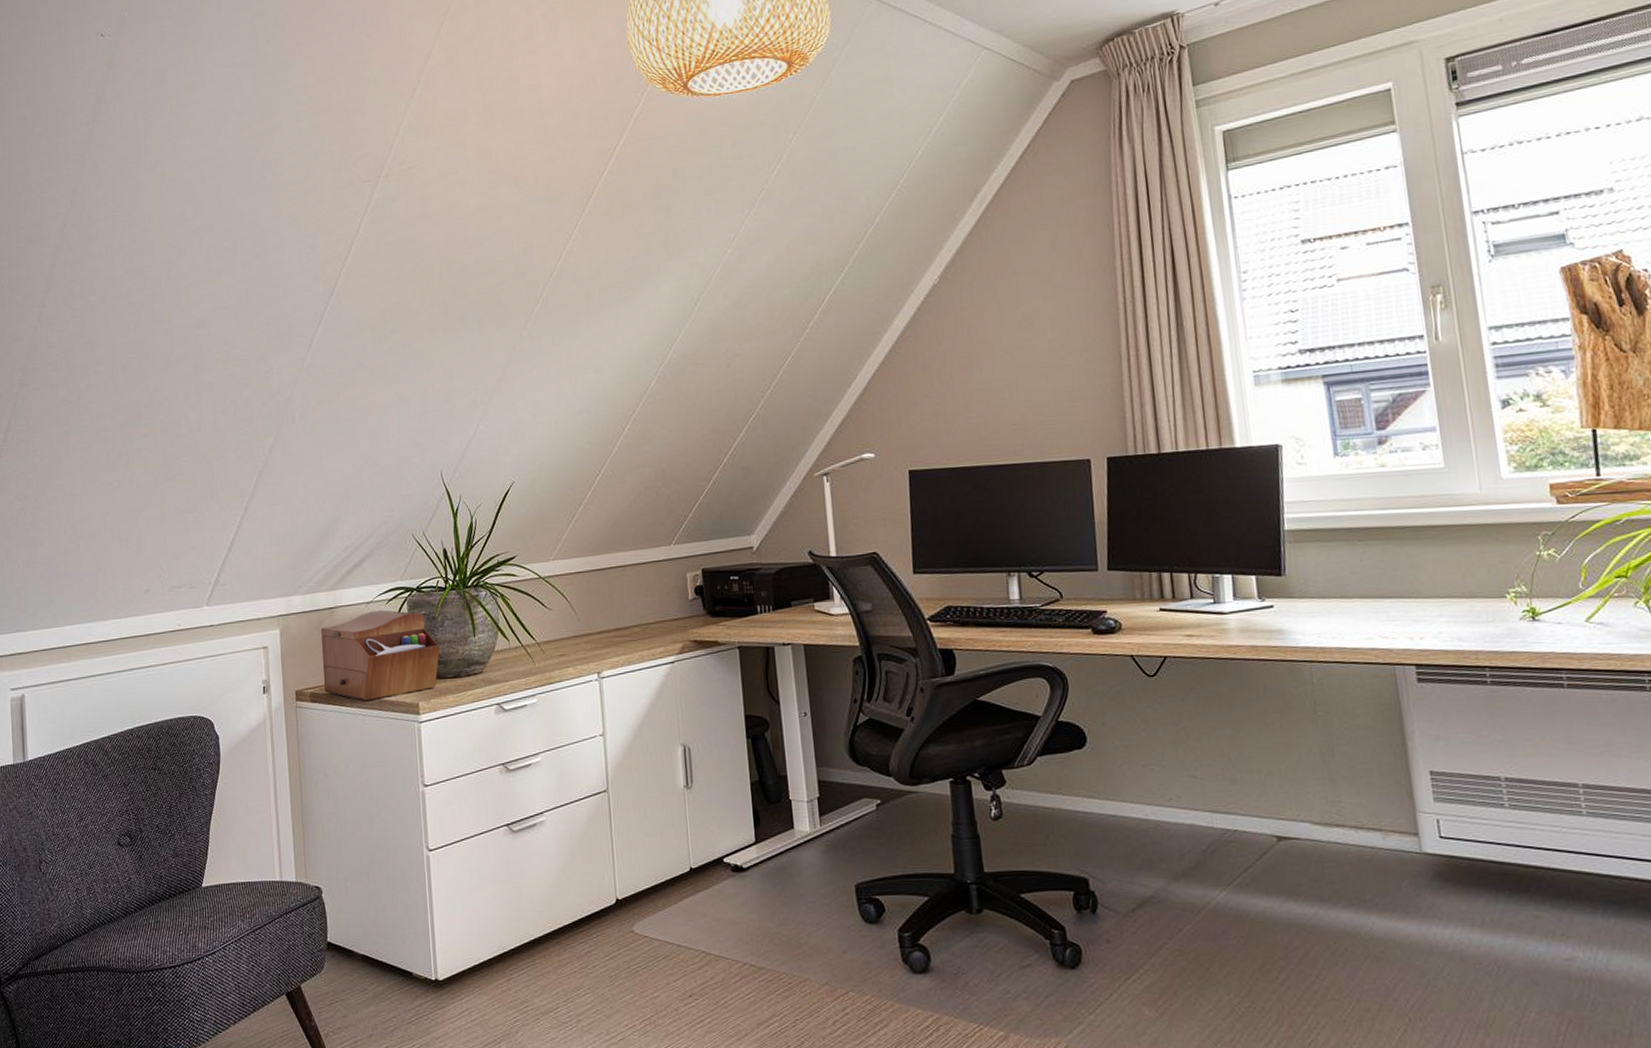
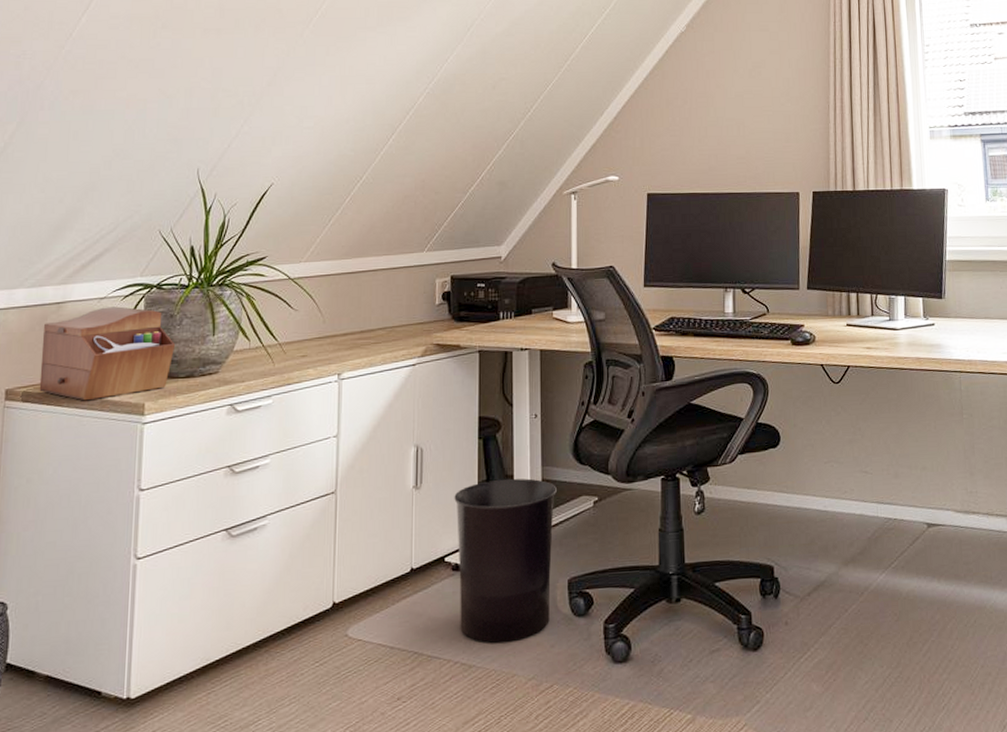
waste bin: none [727,779,839,946] -> present [454,478,557,643]

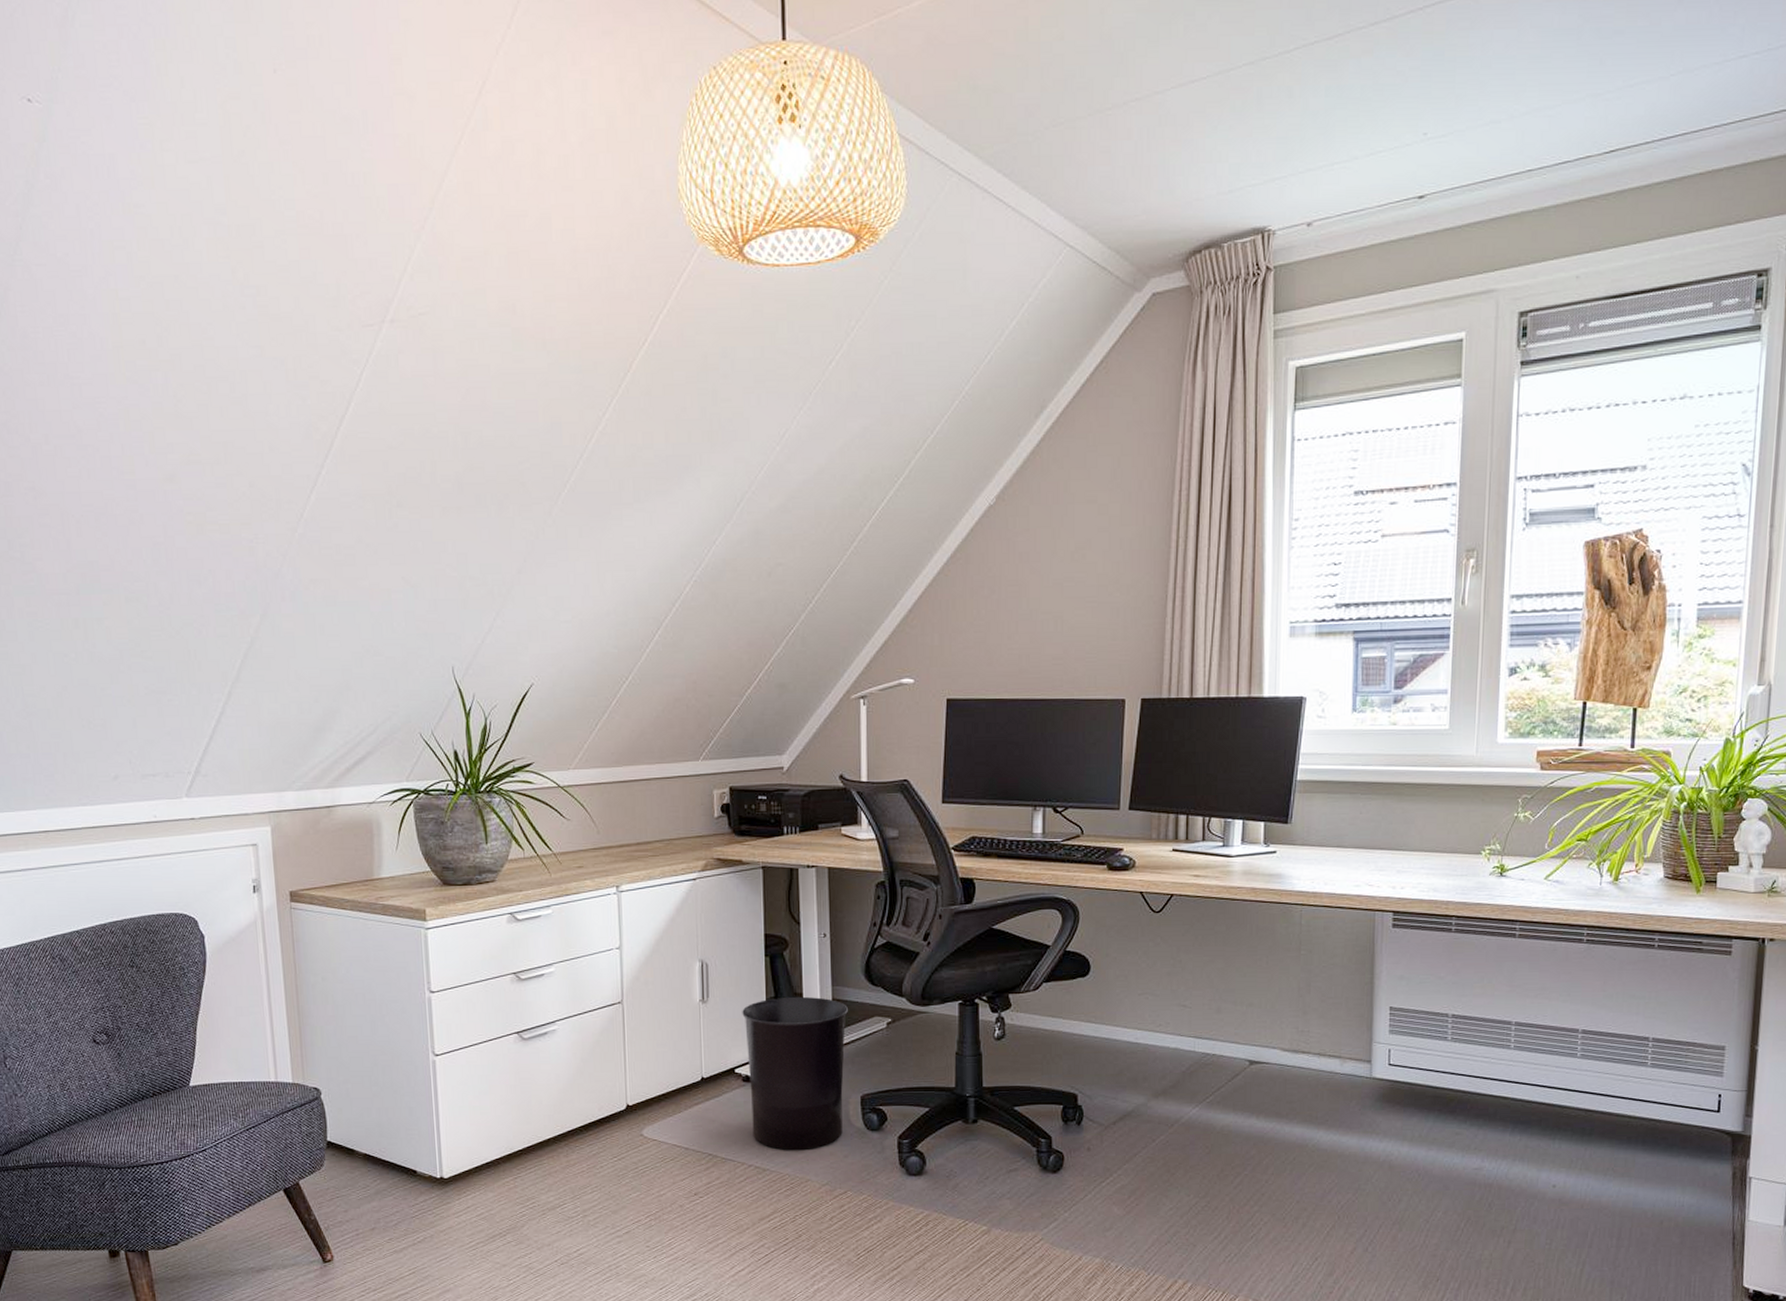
sewing box: present [39,306,175,401] -> none [317,812,449,905]

